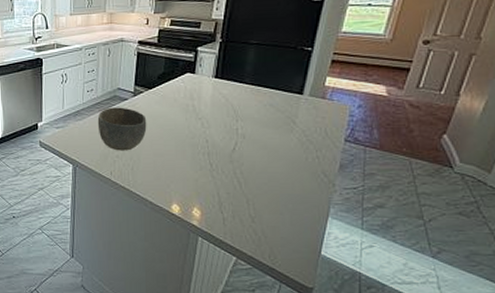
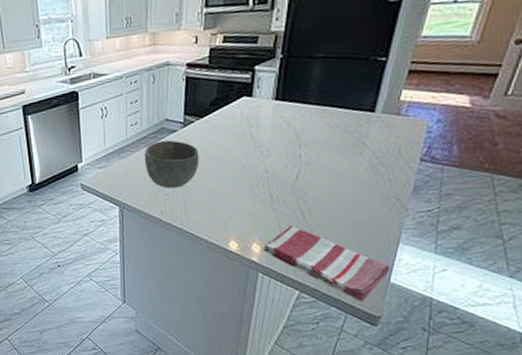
dish towel: none [203,194,321,272] -> present [263,226,391,302]

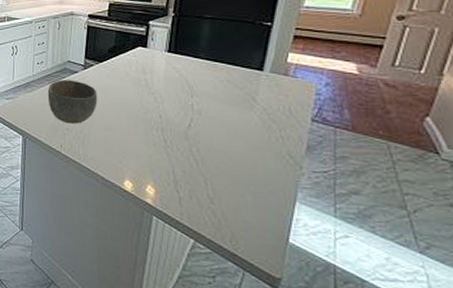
dish towel: present [263,226,391,302] -> none [157,172,289,260]

